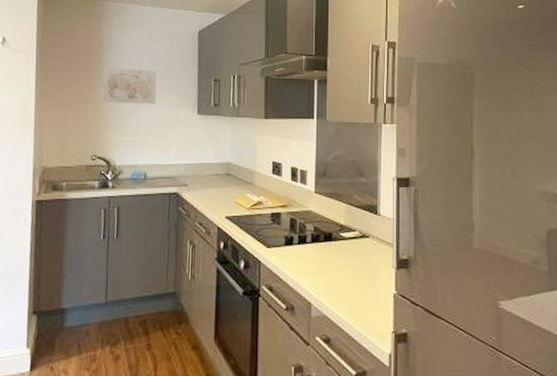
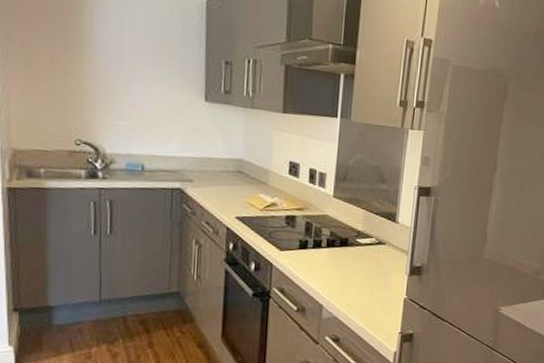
wall art: present [102,67,157,104] -> none [85,32,155,85]

